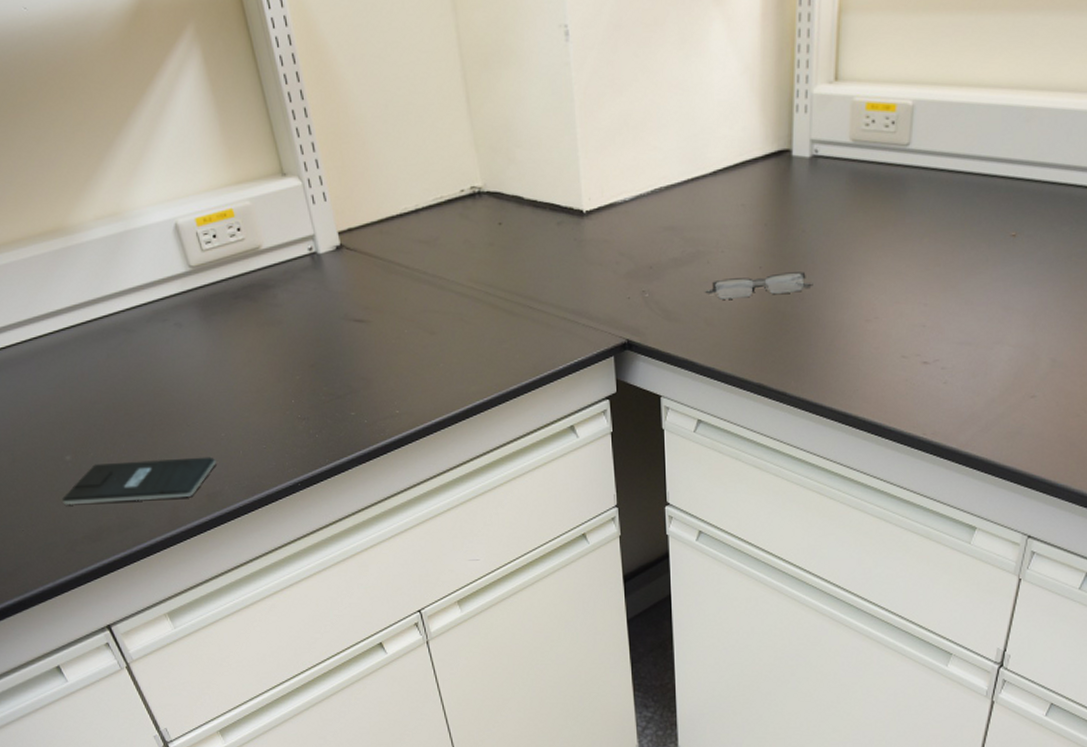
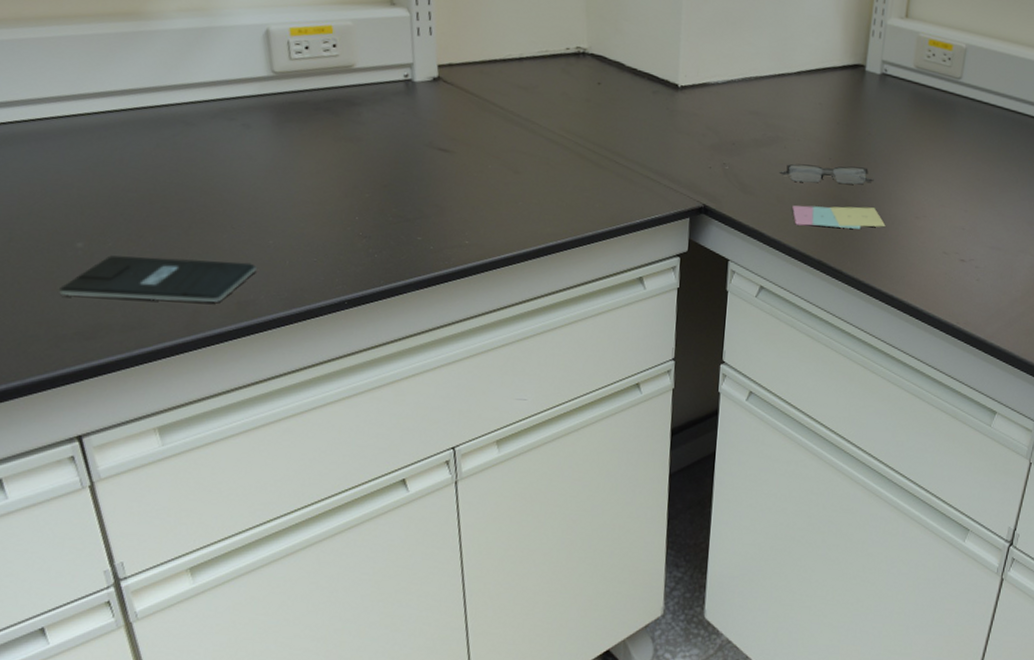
sticky notes: none [722,316,832,348] -> present [791,205,886,229]

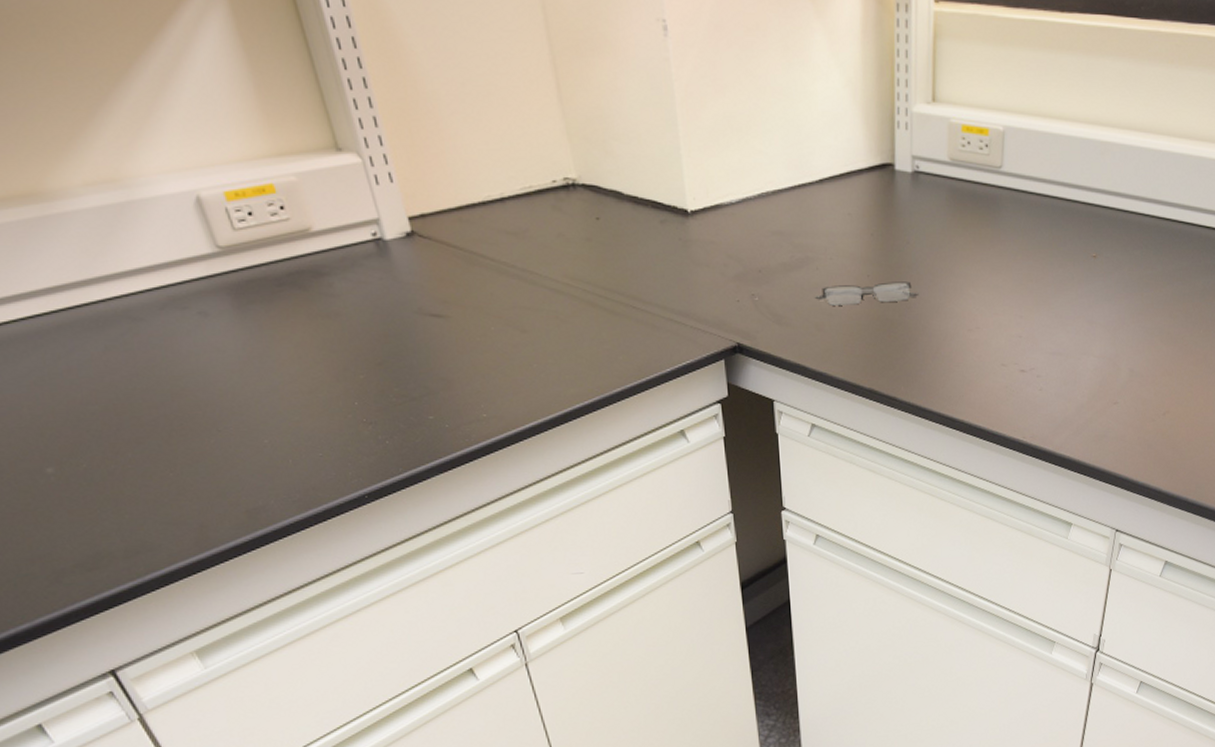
calculator: present [59,255,257,303] -> none [42,467,258,527]
sticky notes: present [791,205,886,229] -> none [833,325,937,354]

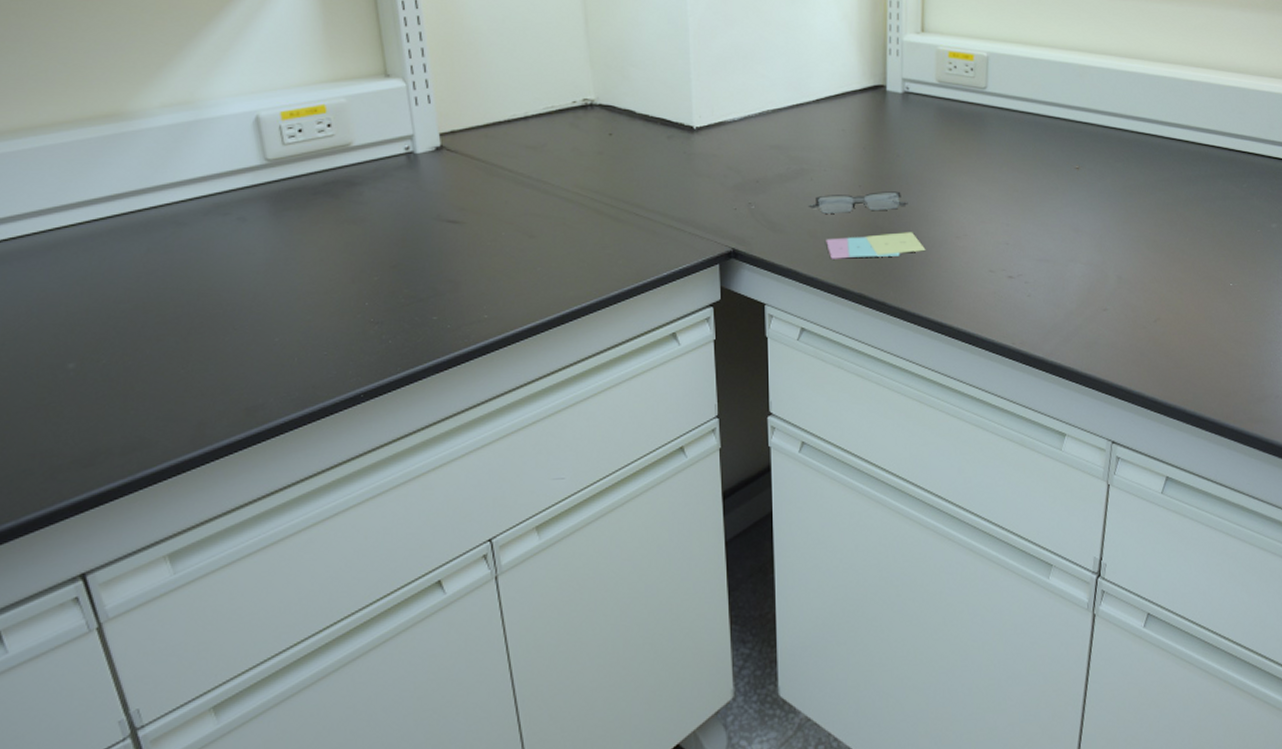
sticky notes: none [833,325,937,354] -> present [825,232,926,259]

